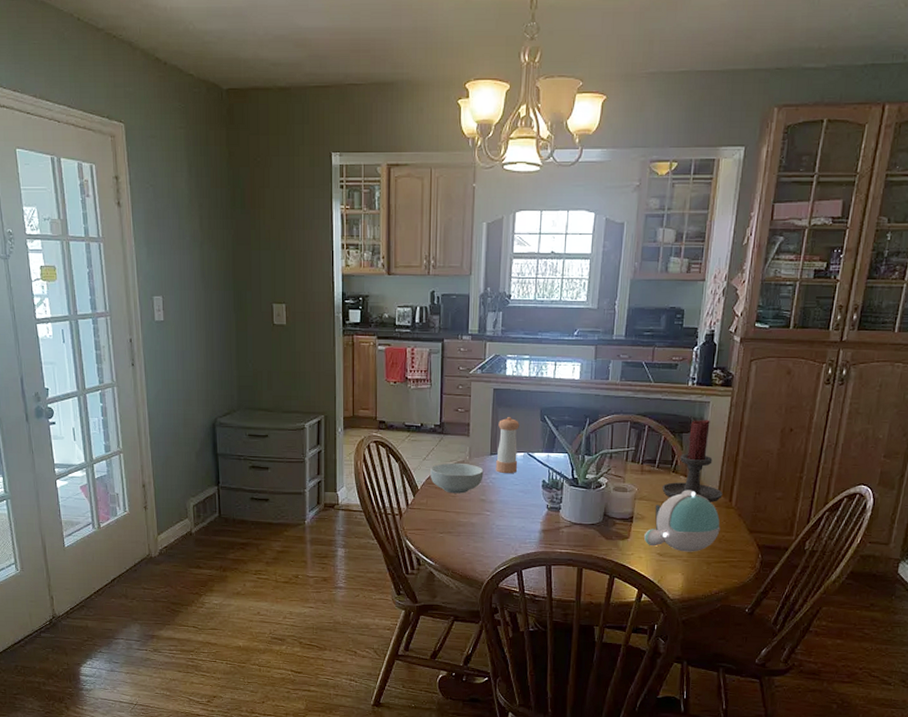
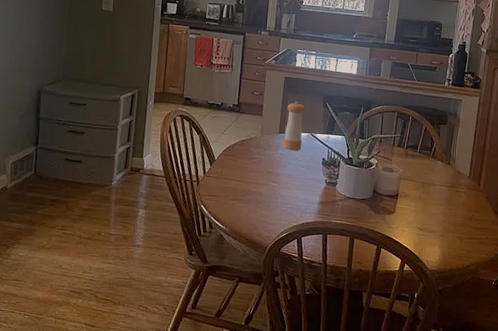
cereal bowl: present [430,462,484,494] -> none [226,137,273,166]
teapot: present [644,490,720,552] -> none [407,173,471,229]
candle holder: present [662,420,723,502] -> none [423,114,473,186]

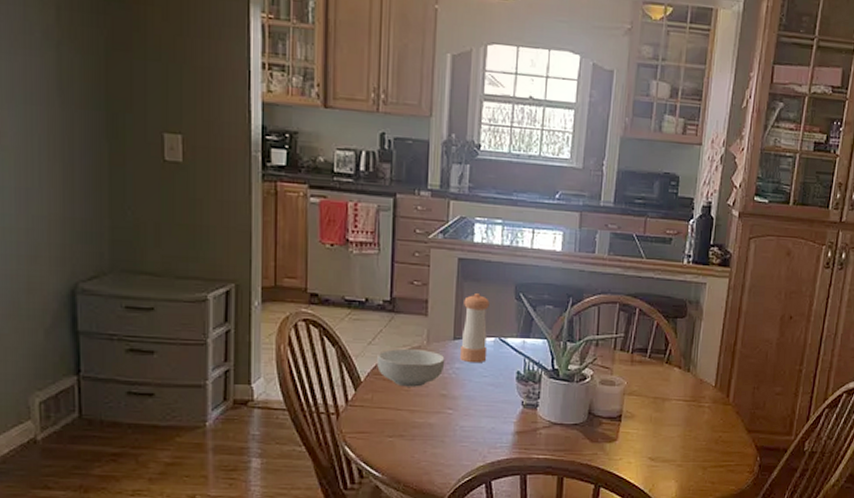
cereal bowl: none [226,137,273,166] -> present [377,348,445,387]

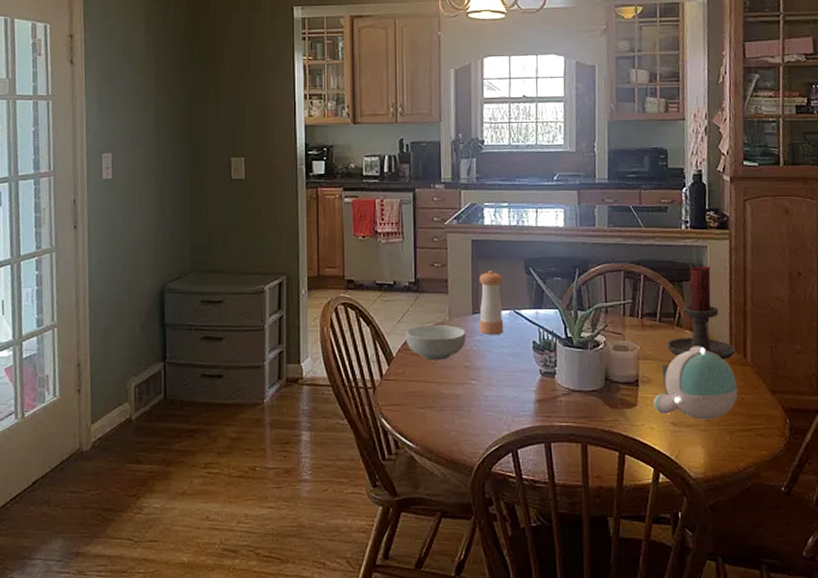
teapot: none [634,383,717,456] -> present [654,346,739,420]
candle holder: none [654,303,720,398] -> present [667,266,736,359]

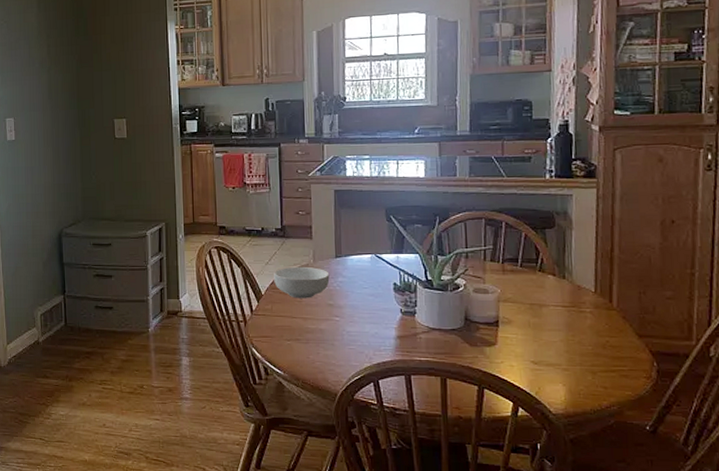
pepper shaker: present [479,271,504,335] -> none [342,218,366,277]
teapot: present [654,346,739,420] -> none [514,290,603,360]
candle holder: present [667,266,736,359] -> none [528,214,601,304]

